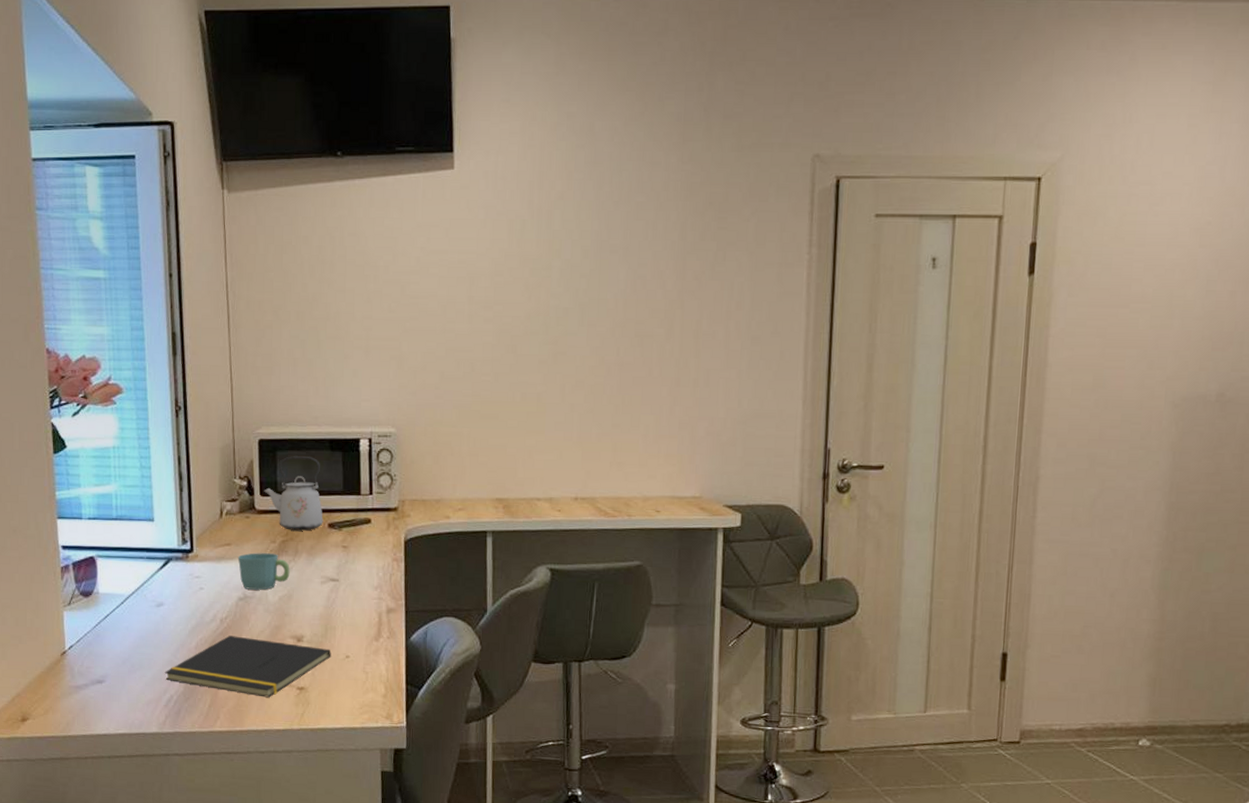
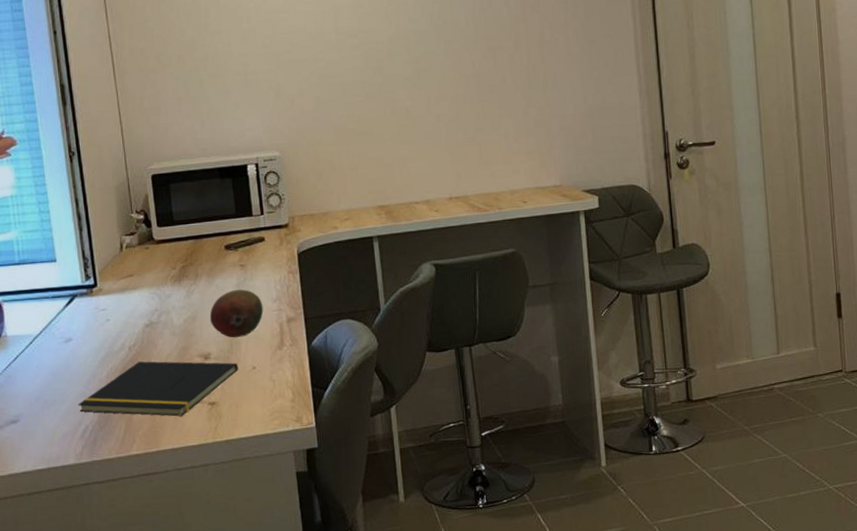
mug: present [237,553,290,590] -> none [140,279,192,316]
kettle: present [263,456,323,531] -> none [160,186,220,256]
fruit: none [306,572,363,623] -> present [209,289,264,338]

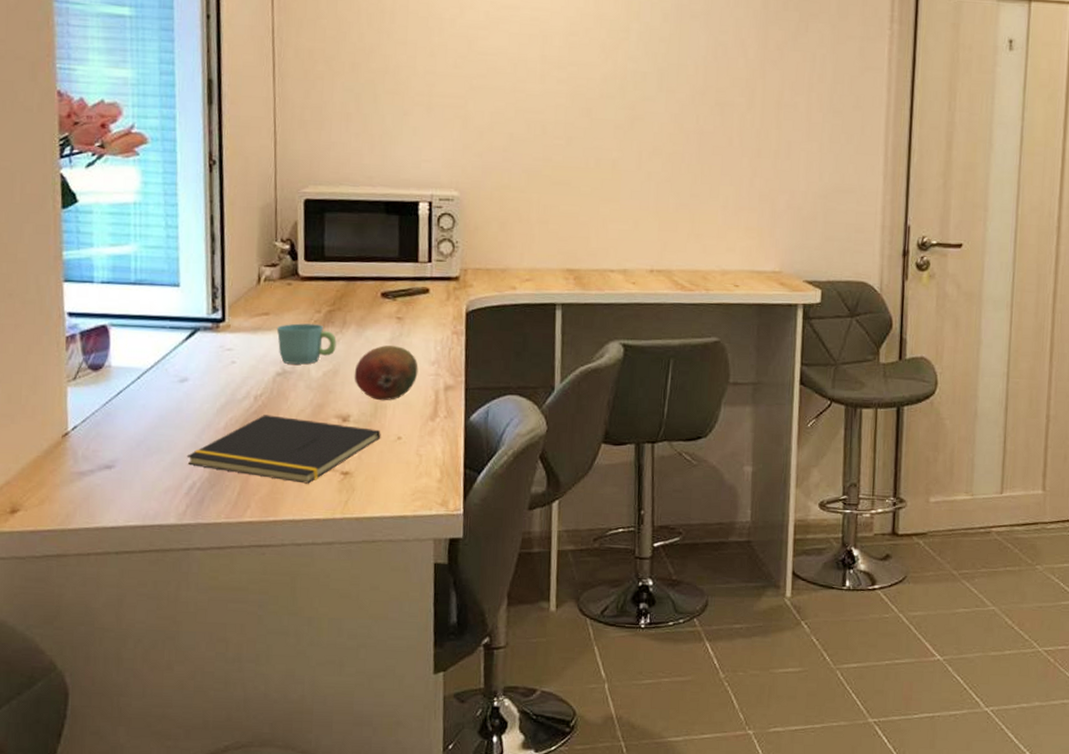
mug: none [140,279,192,316] -> present [276,323,337,365]

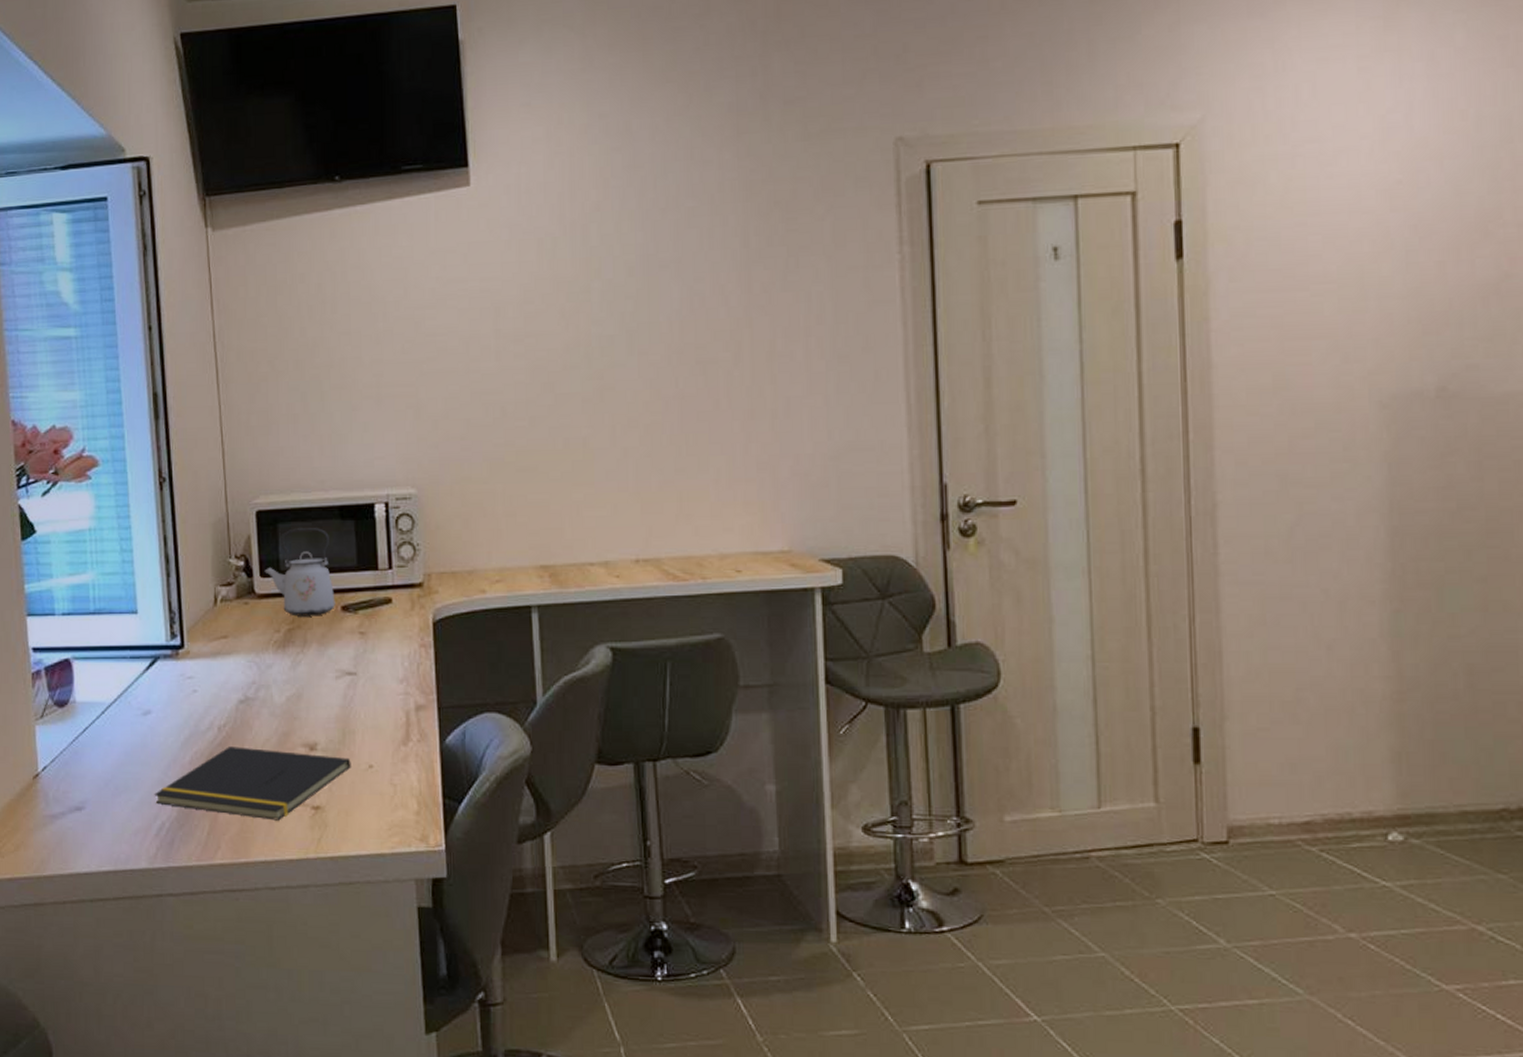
mug: present [276,323,337,365] -> none [236,645,298,690]
kettle: none [308,218,376,300] -> present [263,528,335,616]
fruit: present [354,345,419,401] -> none [318,664,386,726]

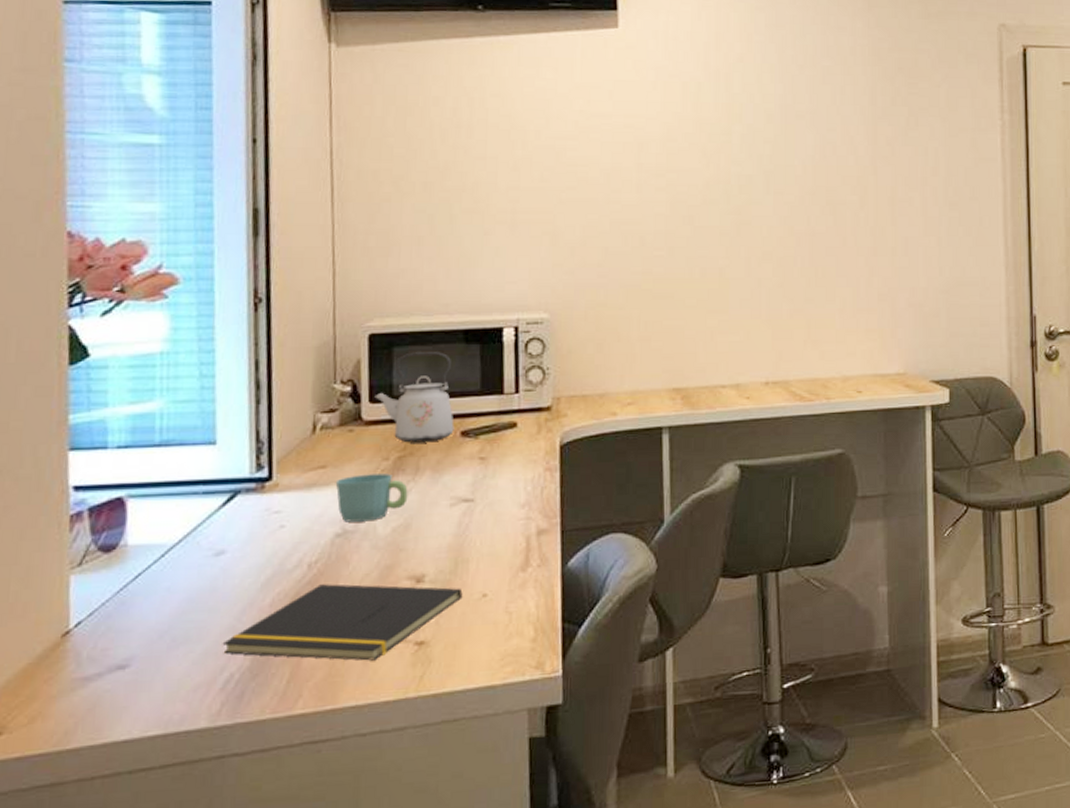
mug: none [236,645,298,690] -> present [335,474,408,522]

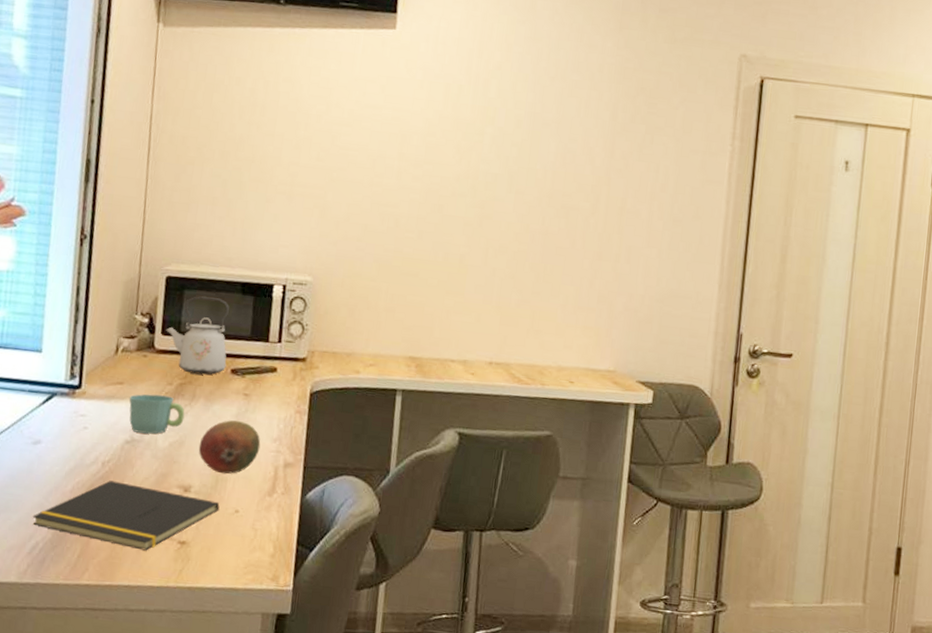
fruit: none [429,490,506,555] -> present [198,420,261,474]

